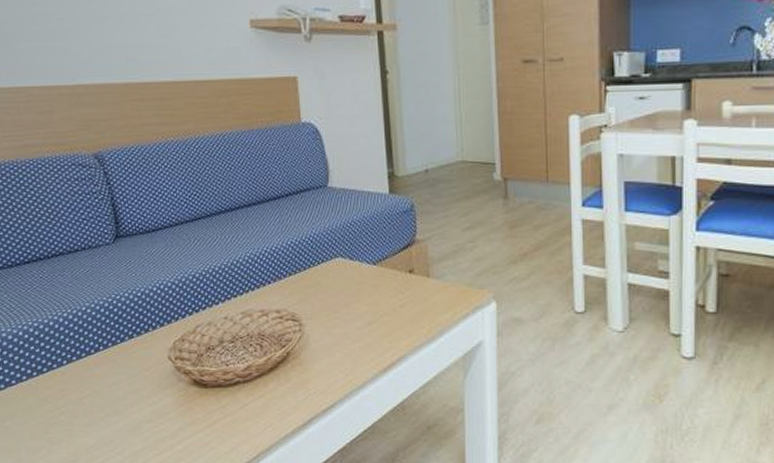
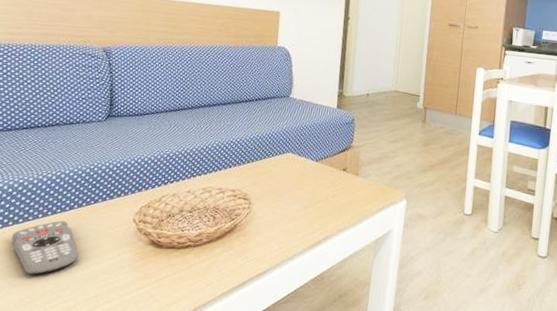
remote control: none [39,365,116,430] -> present [12,220,79,275]

